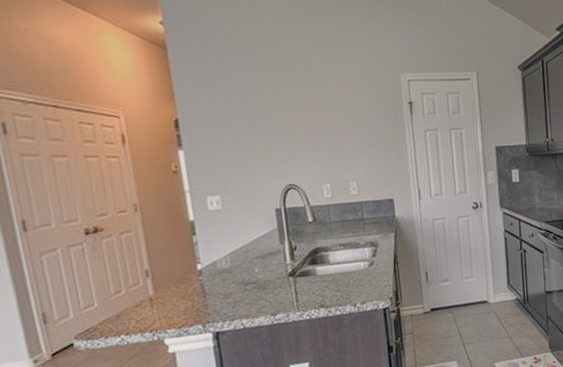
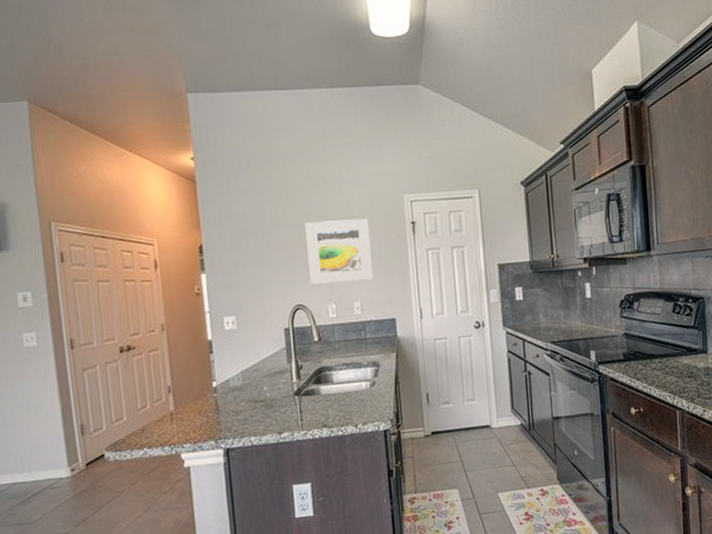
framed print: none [295,96,370,164] -> present [305,218,373,285]

